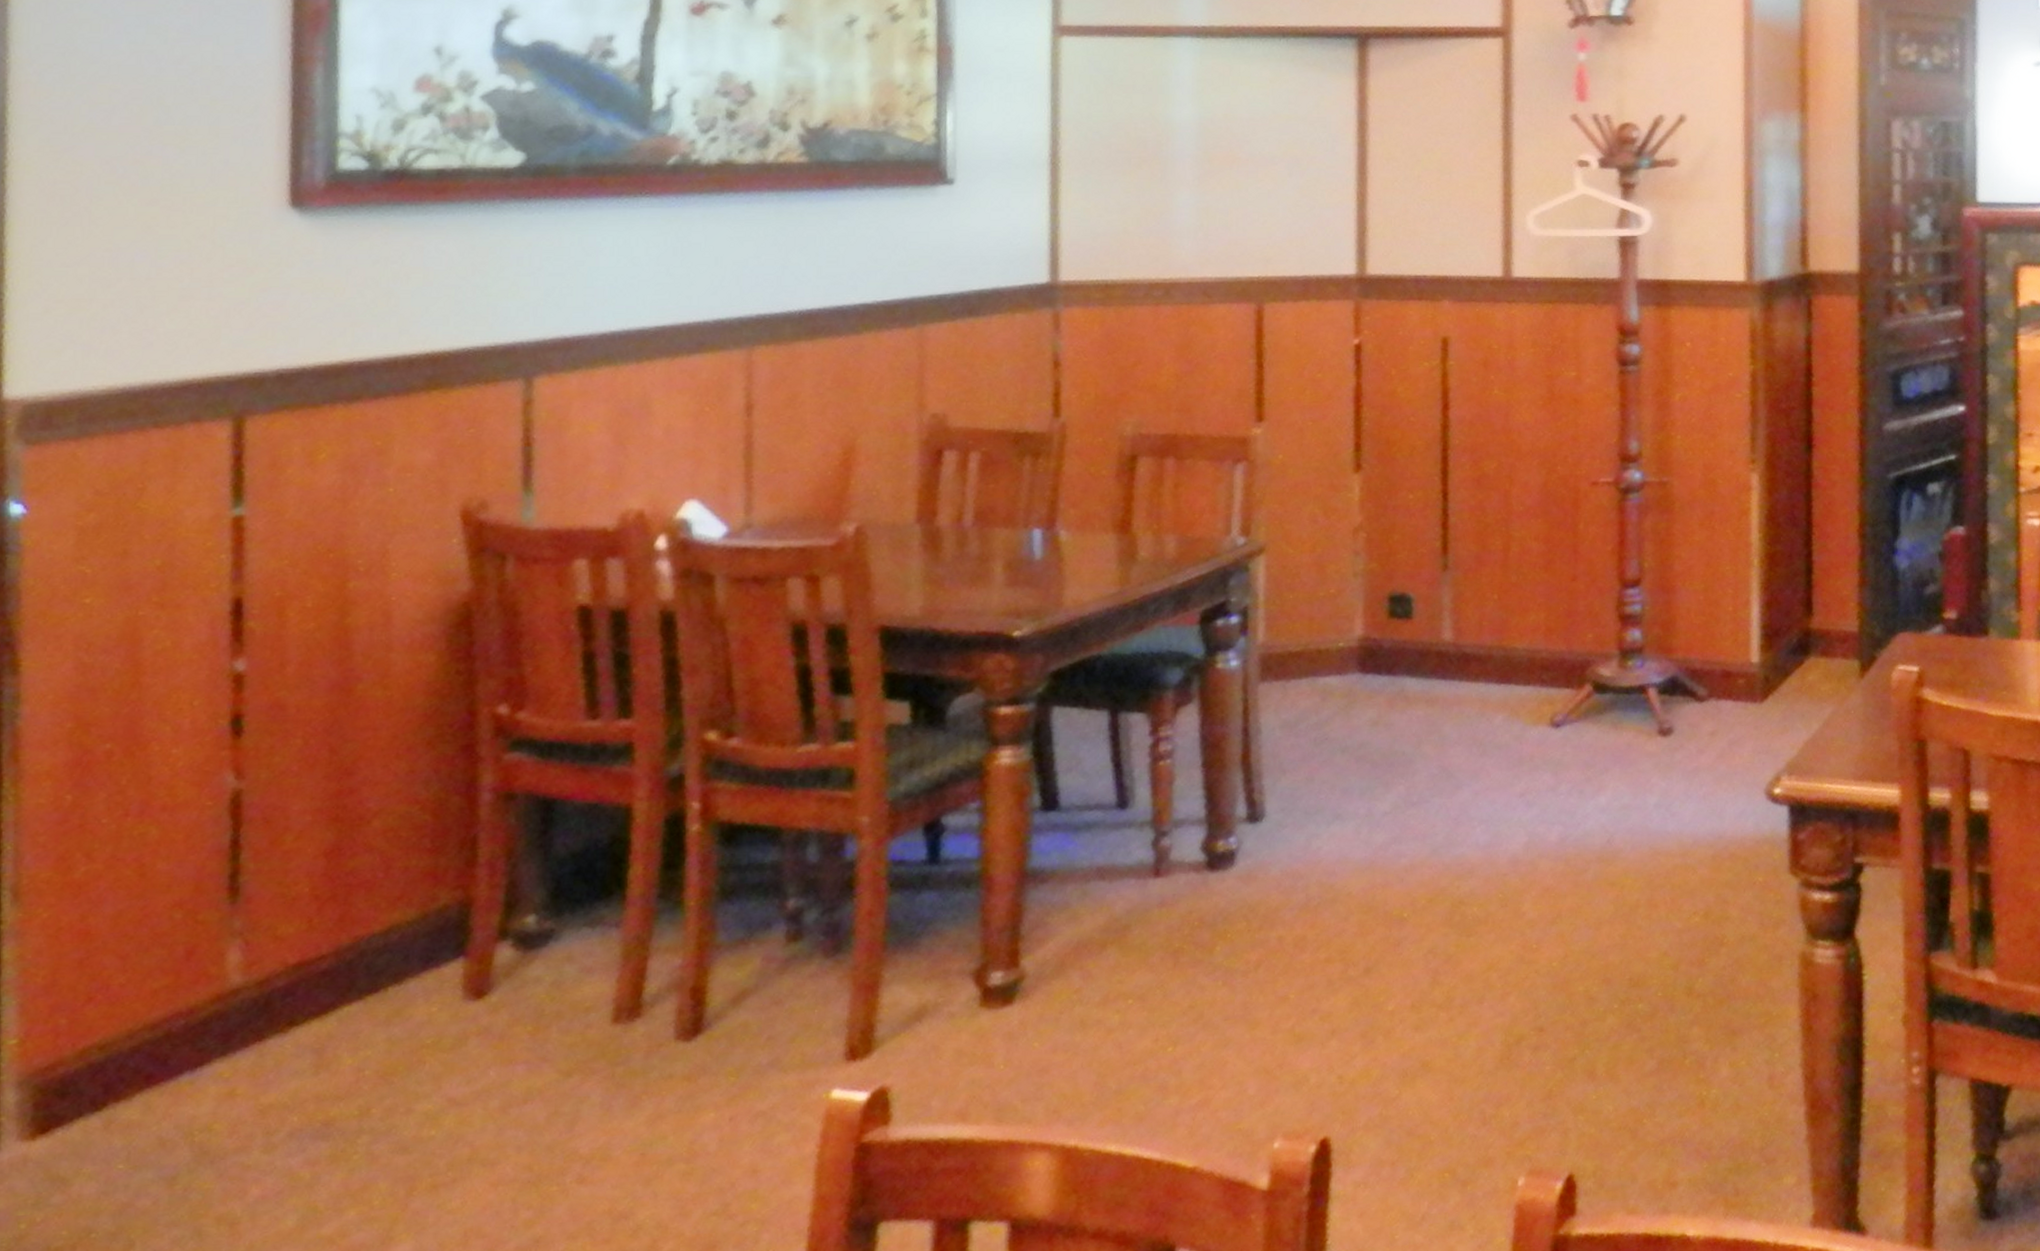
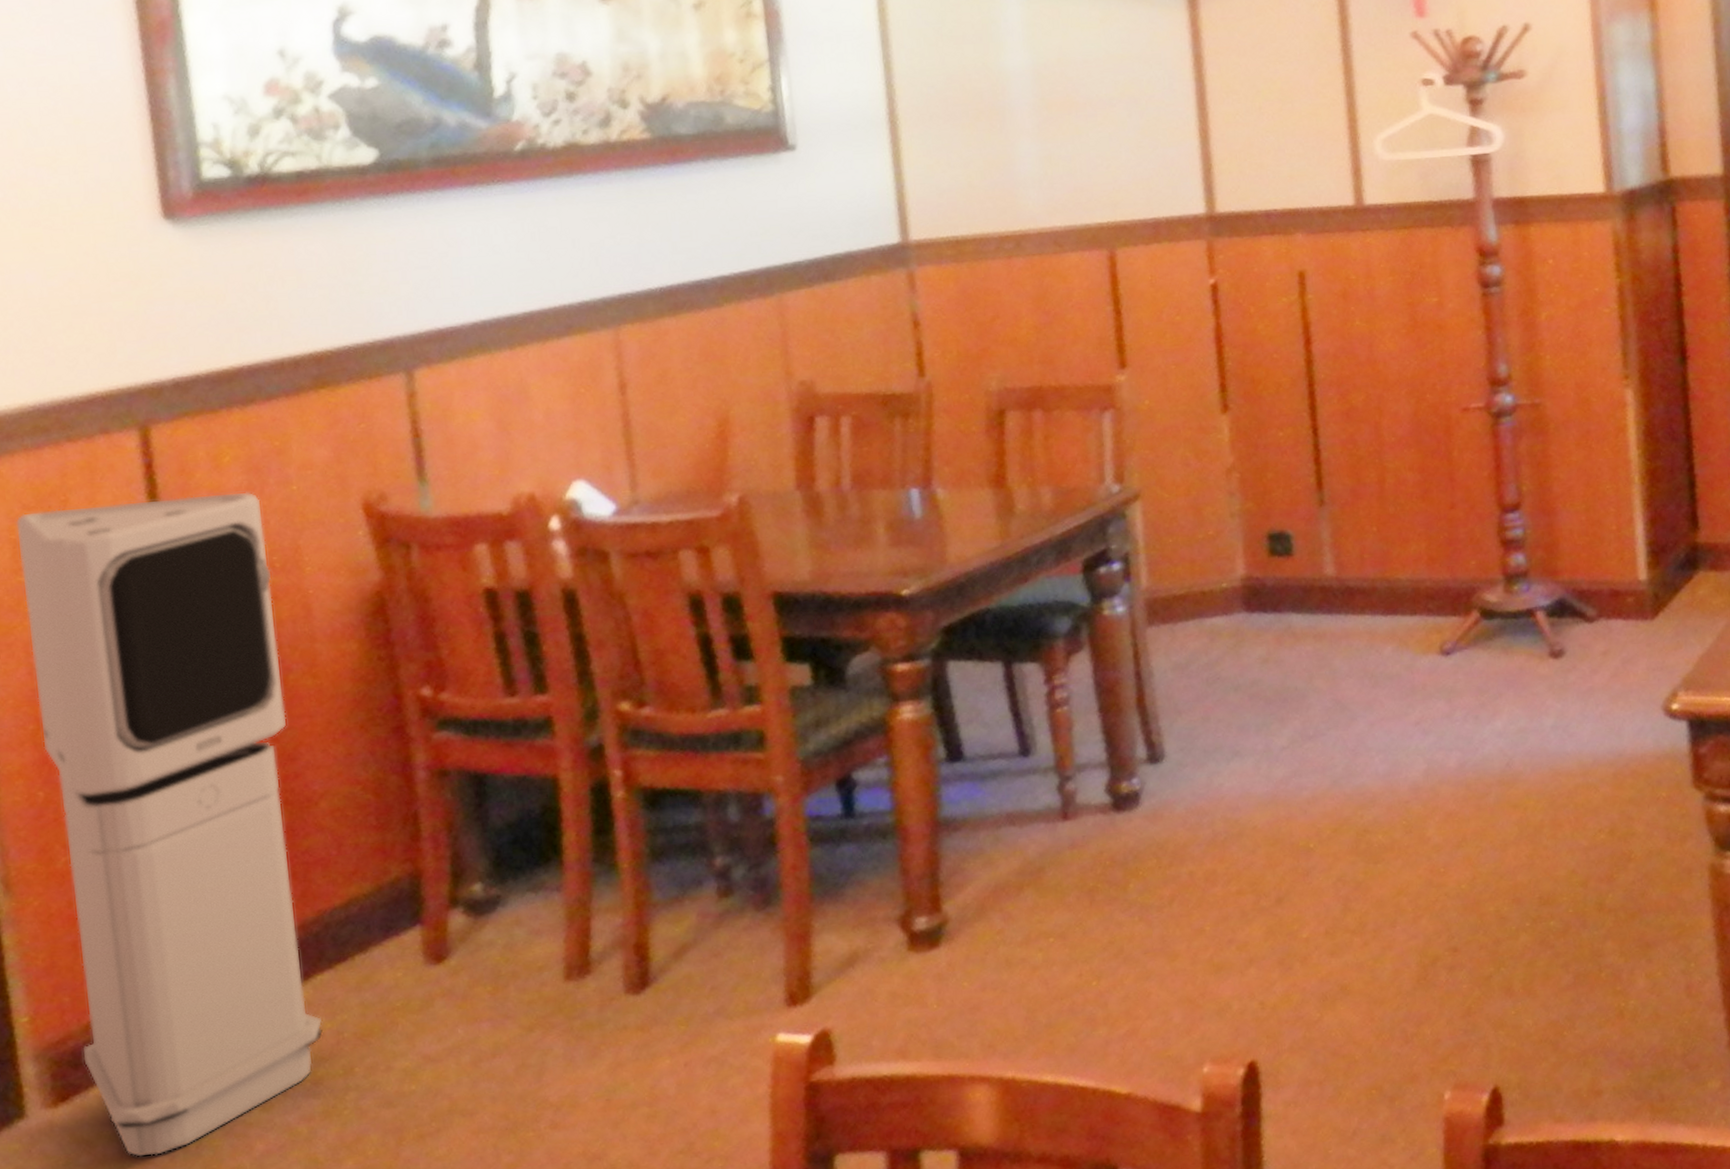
air purifier: none [72,491,354,1199] -> present [15,492,323,1157]

